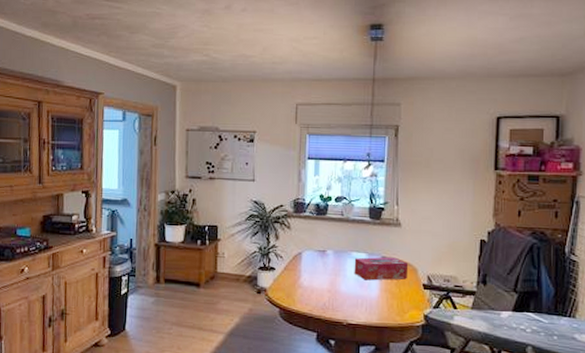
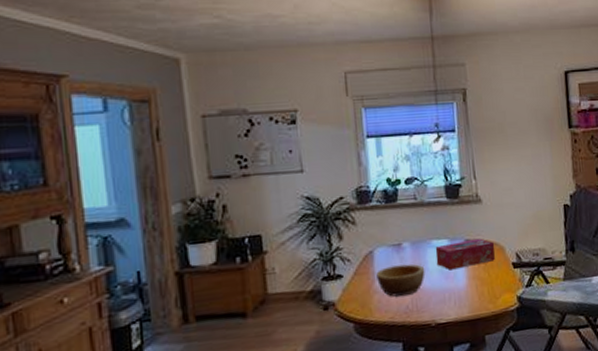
bowl: none [302,268,343,295] -> present [376,264,425,297]

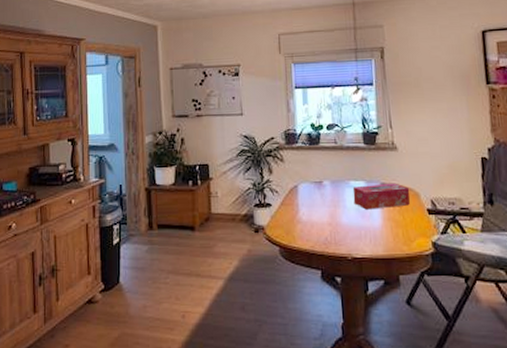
bowl: present [376,264,425,297] -> none [300,200,343,229]

